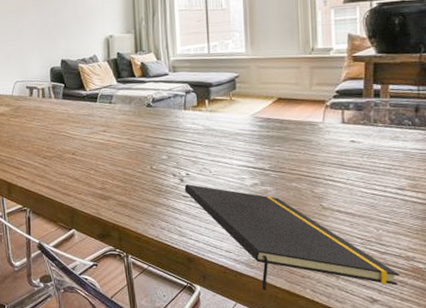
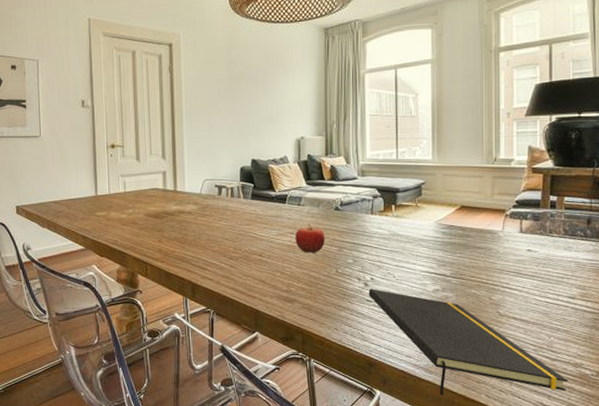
fruit: none [108,121,138,151] -> present [295,224,325,253]

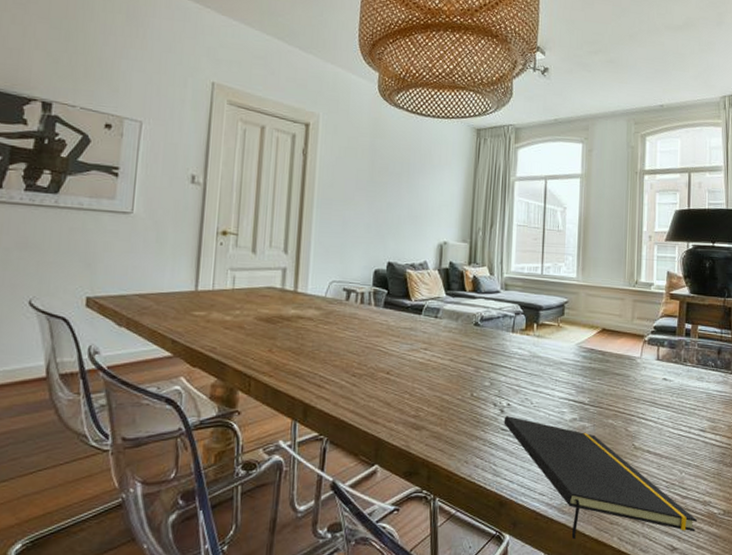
fruit: present [295,224,325,253] -> none [429,340,462,373]

